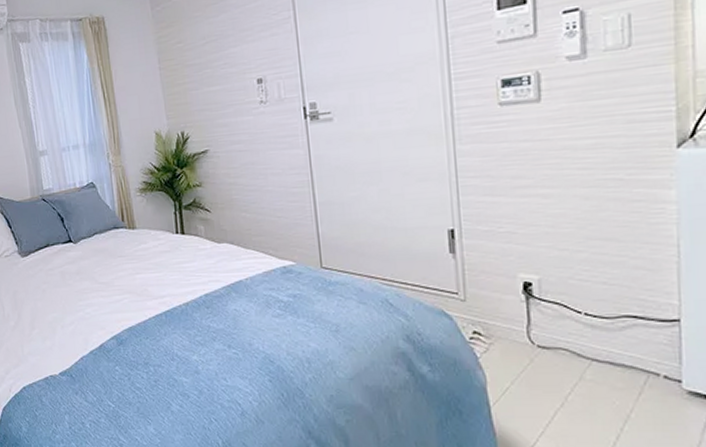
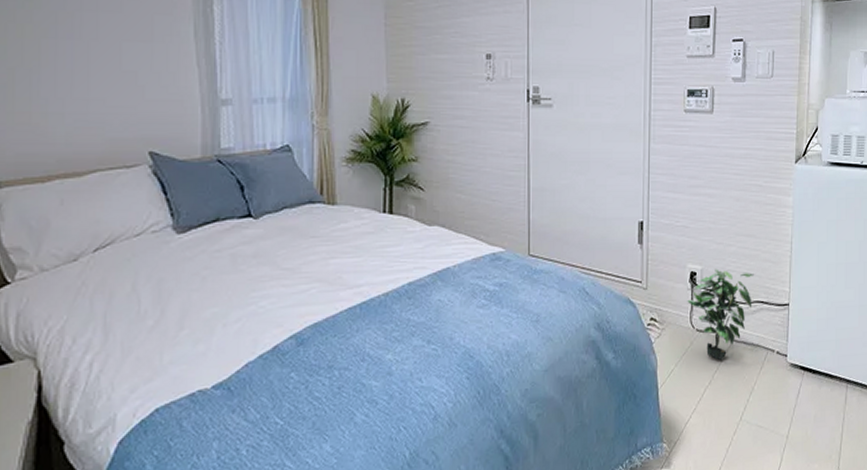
potted plant: none [521,278,620,381] -> present [687,269,754,360]

